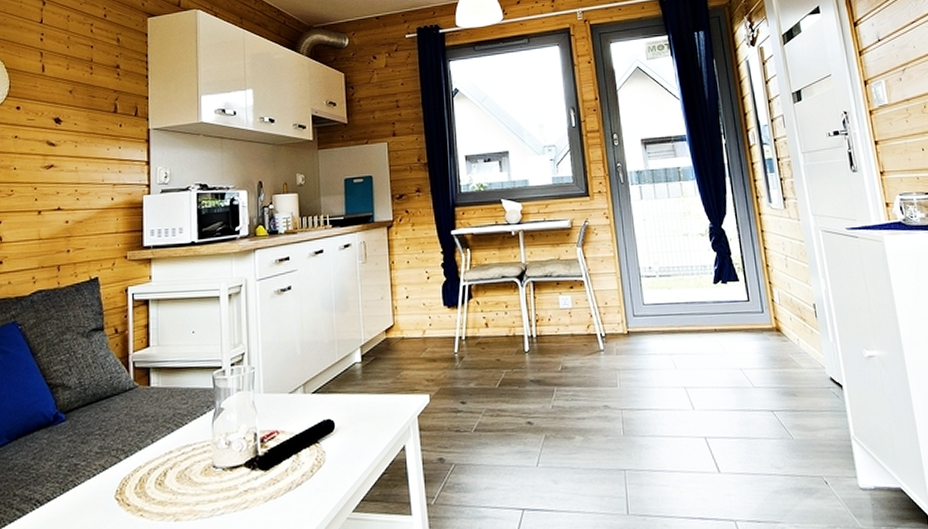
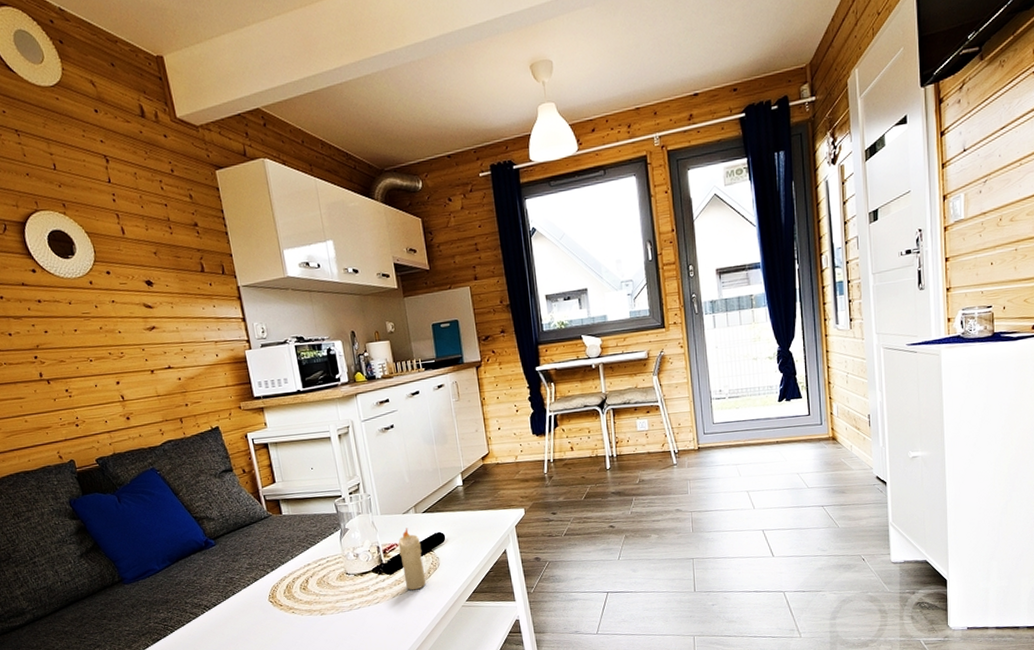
candle: none [279,411,307,494] -> present [398,528,427,591]

